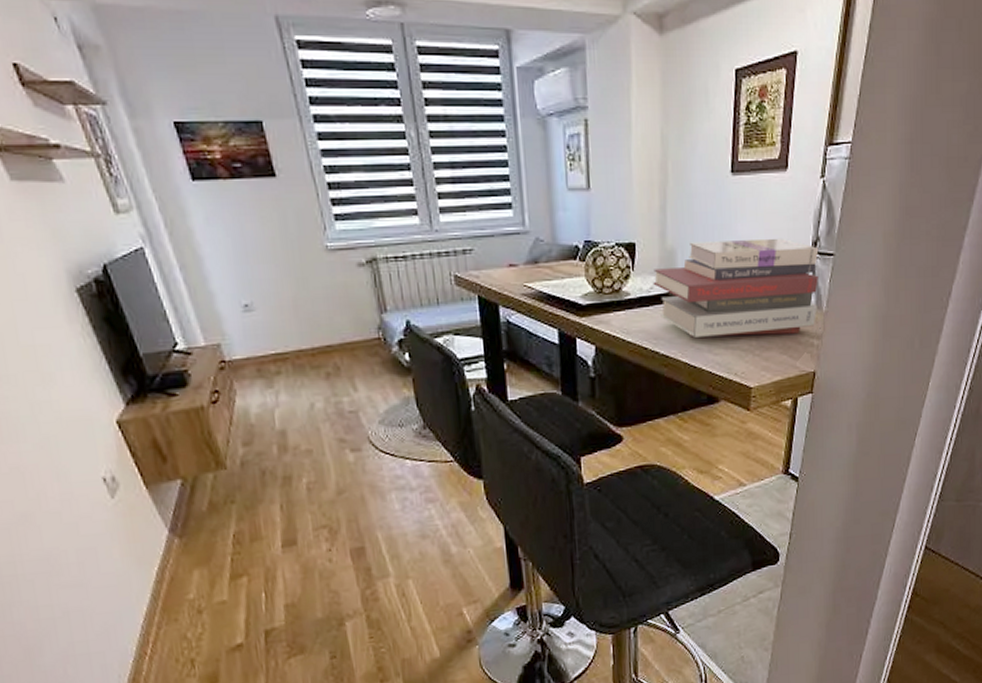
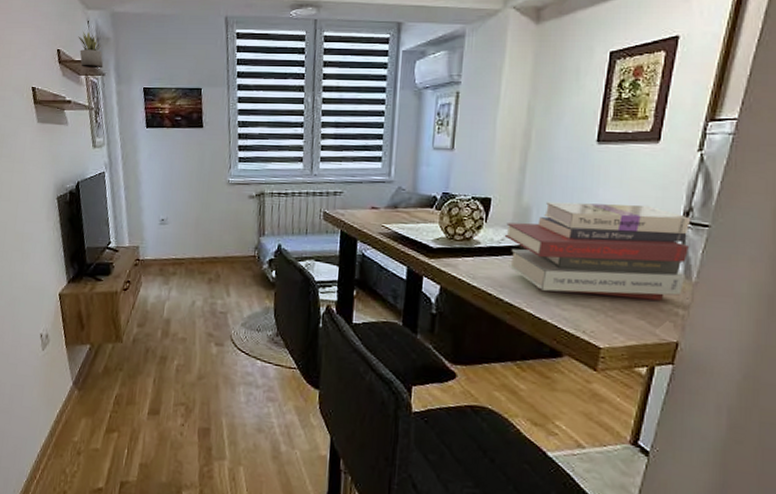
succulent plant: none [44,35,100,94] -> present [78,32,103,69]

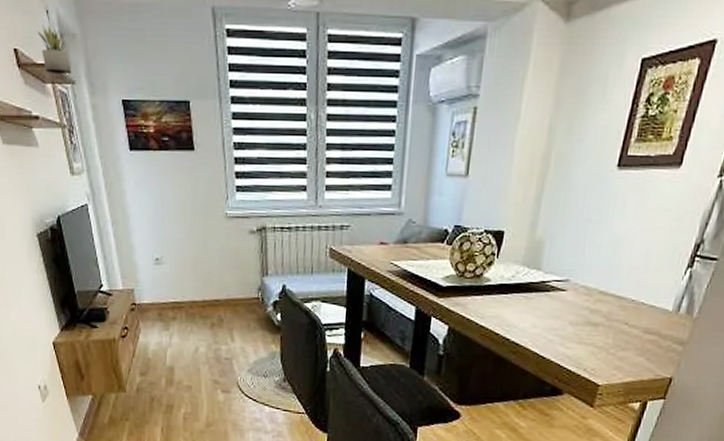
books: present [504,202,691,301] -> none [515,234,702,337]

